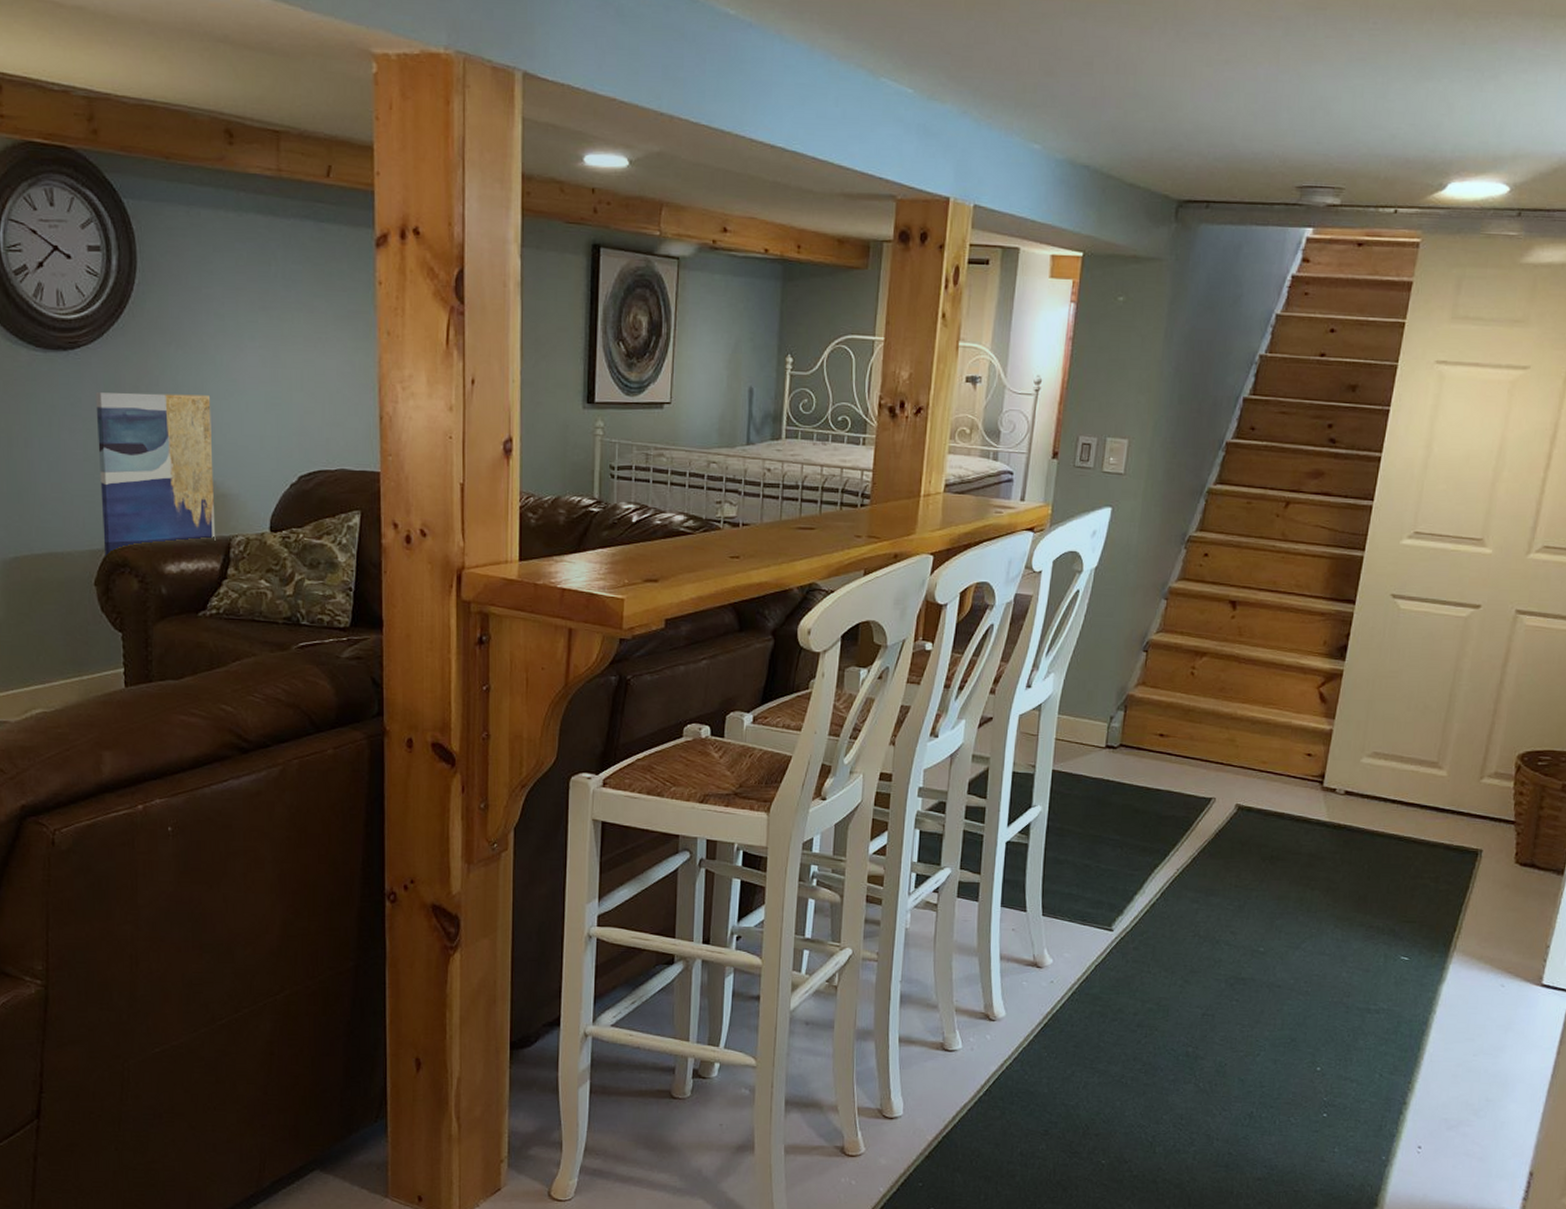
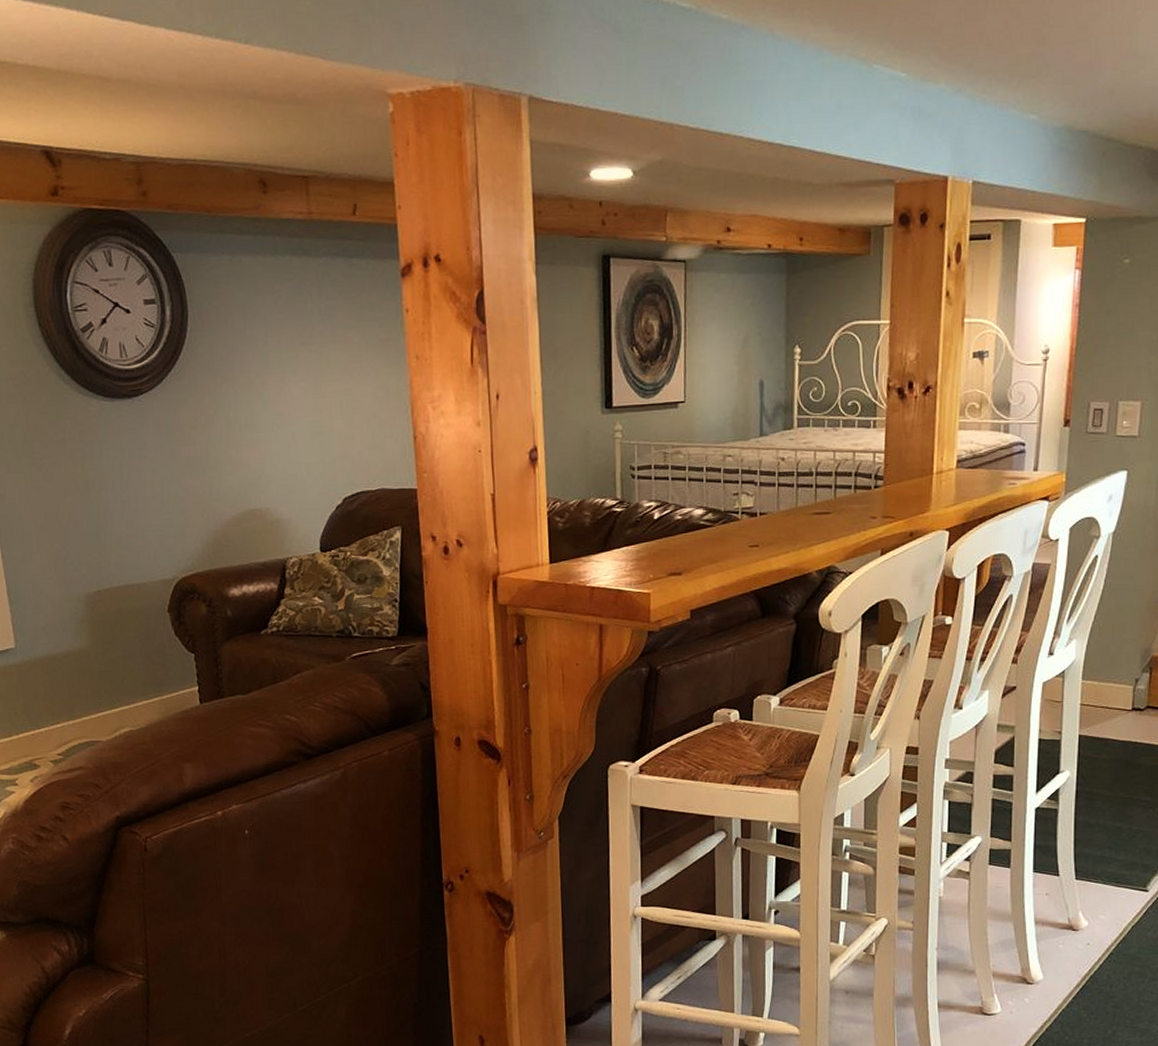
wall art: present [95,392,216,556] -> none [158,429,272,584]

